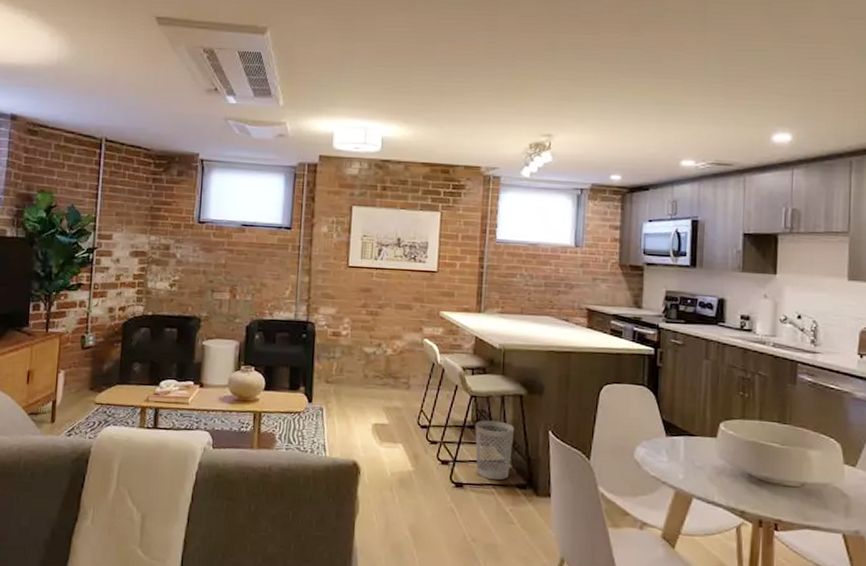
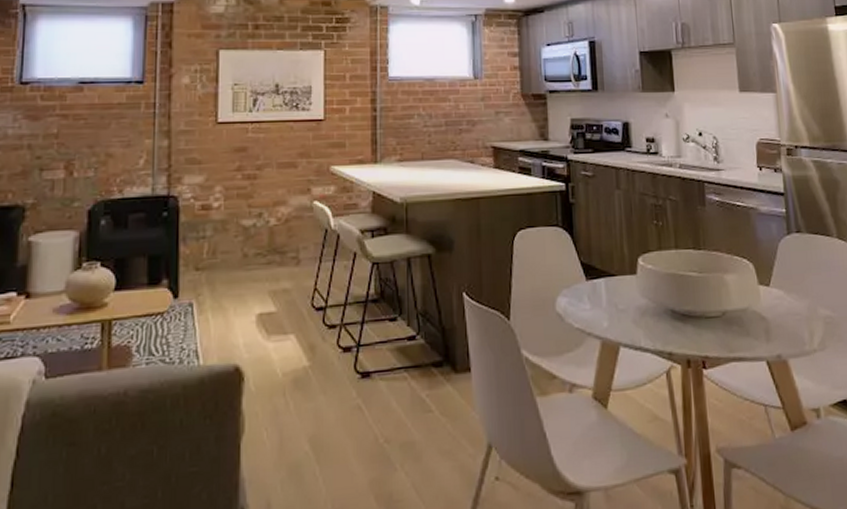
wastebasket: present [474,420,515,481] -> none [379,289,425,362]

